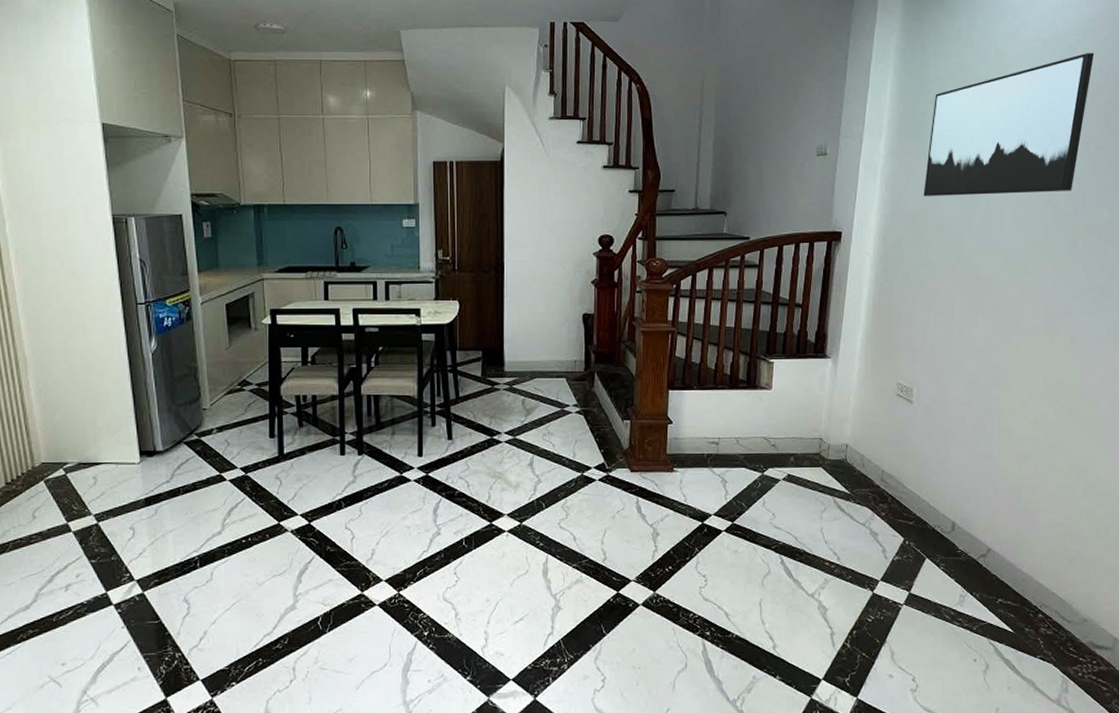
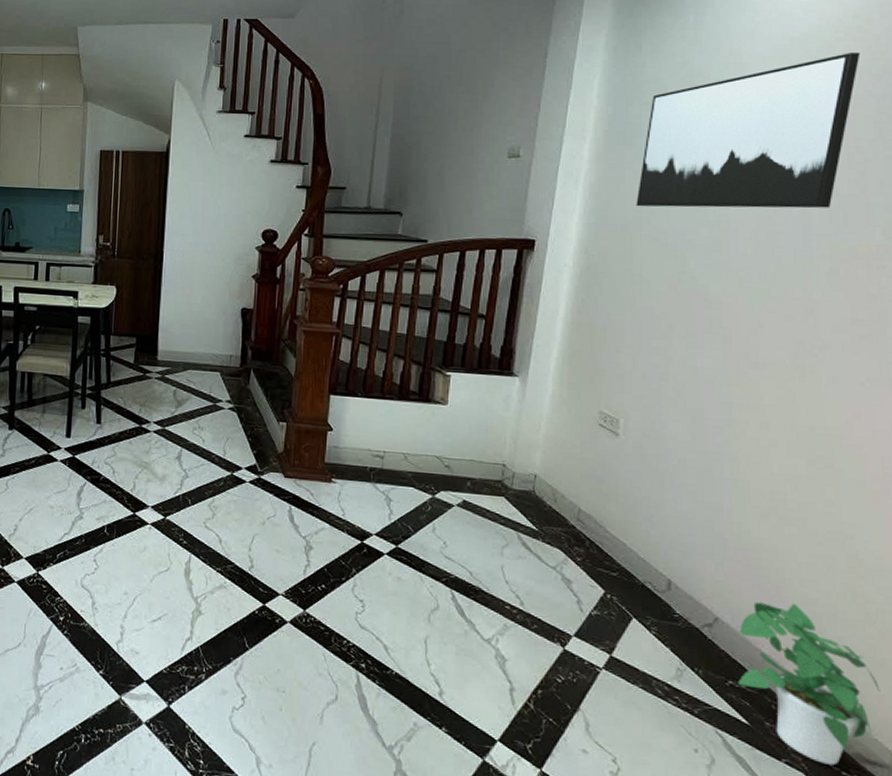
potted plant: none [1005,529,1106,654] -> present [738,602,880,765]

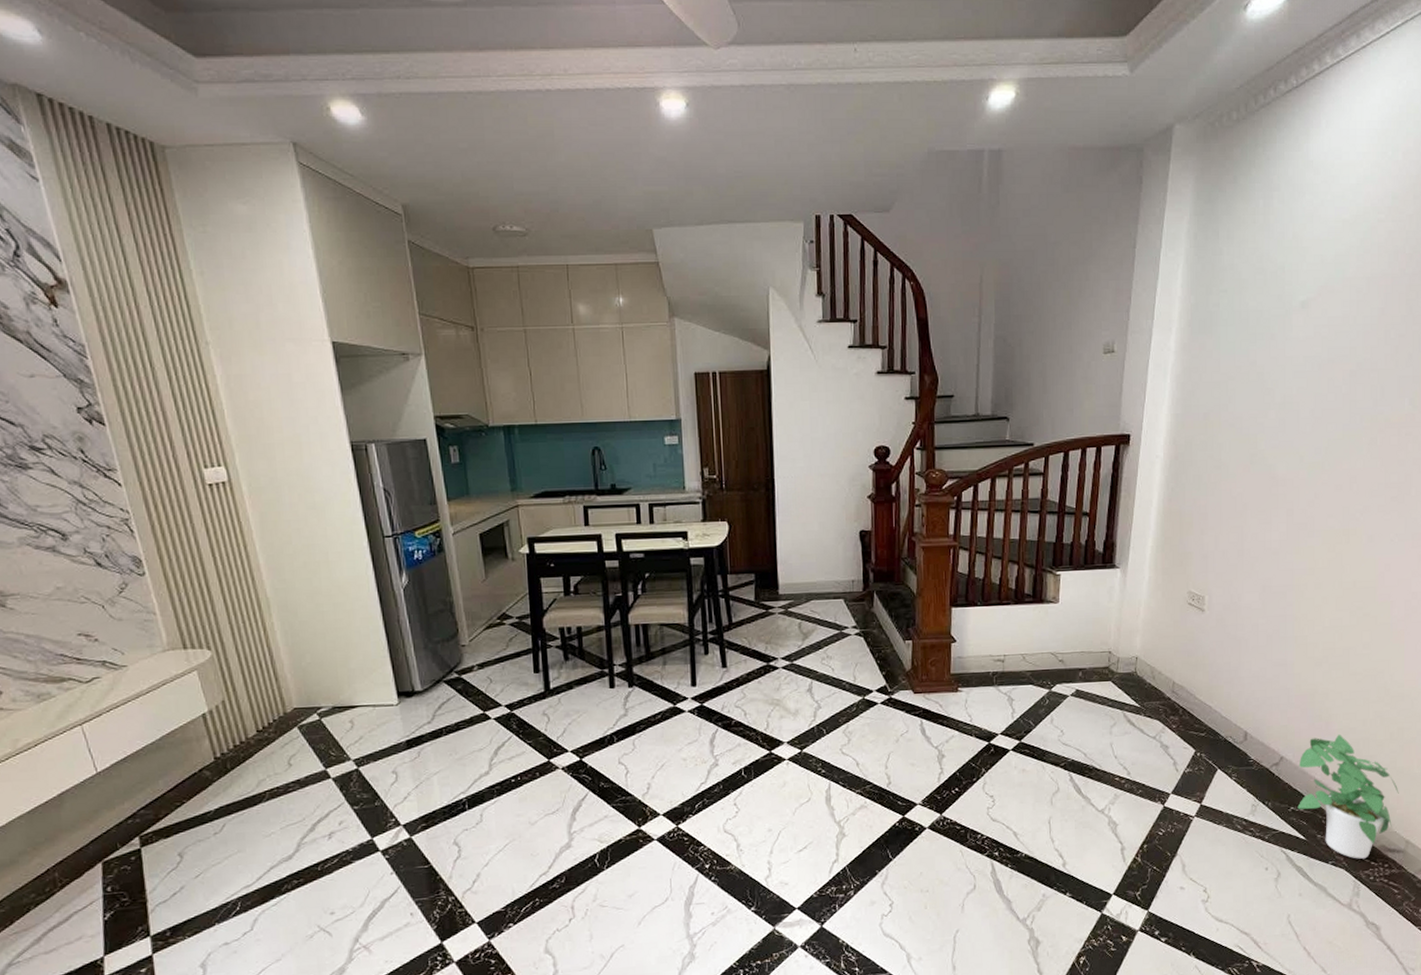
wall art: present [636,51,861,209] -> none [1216,232,1397,395]

